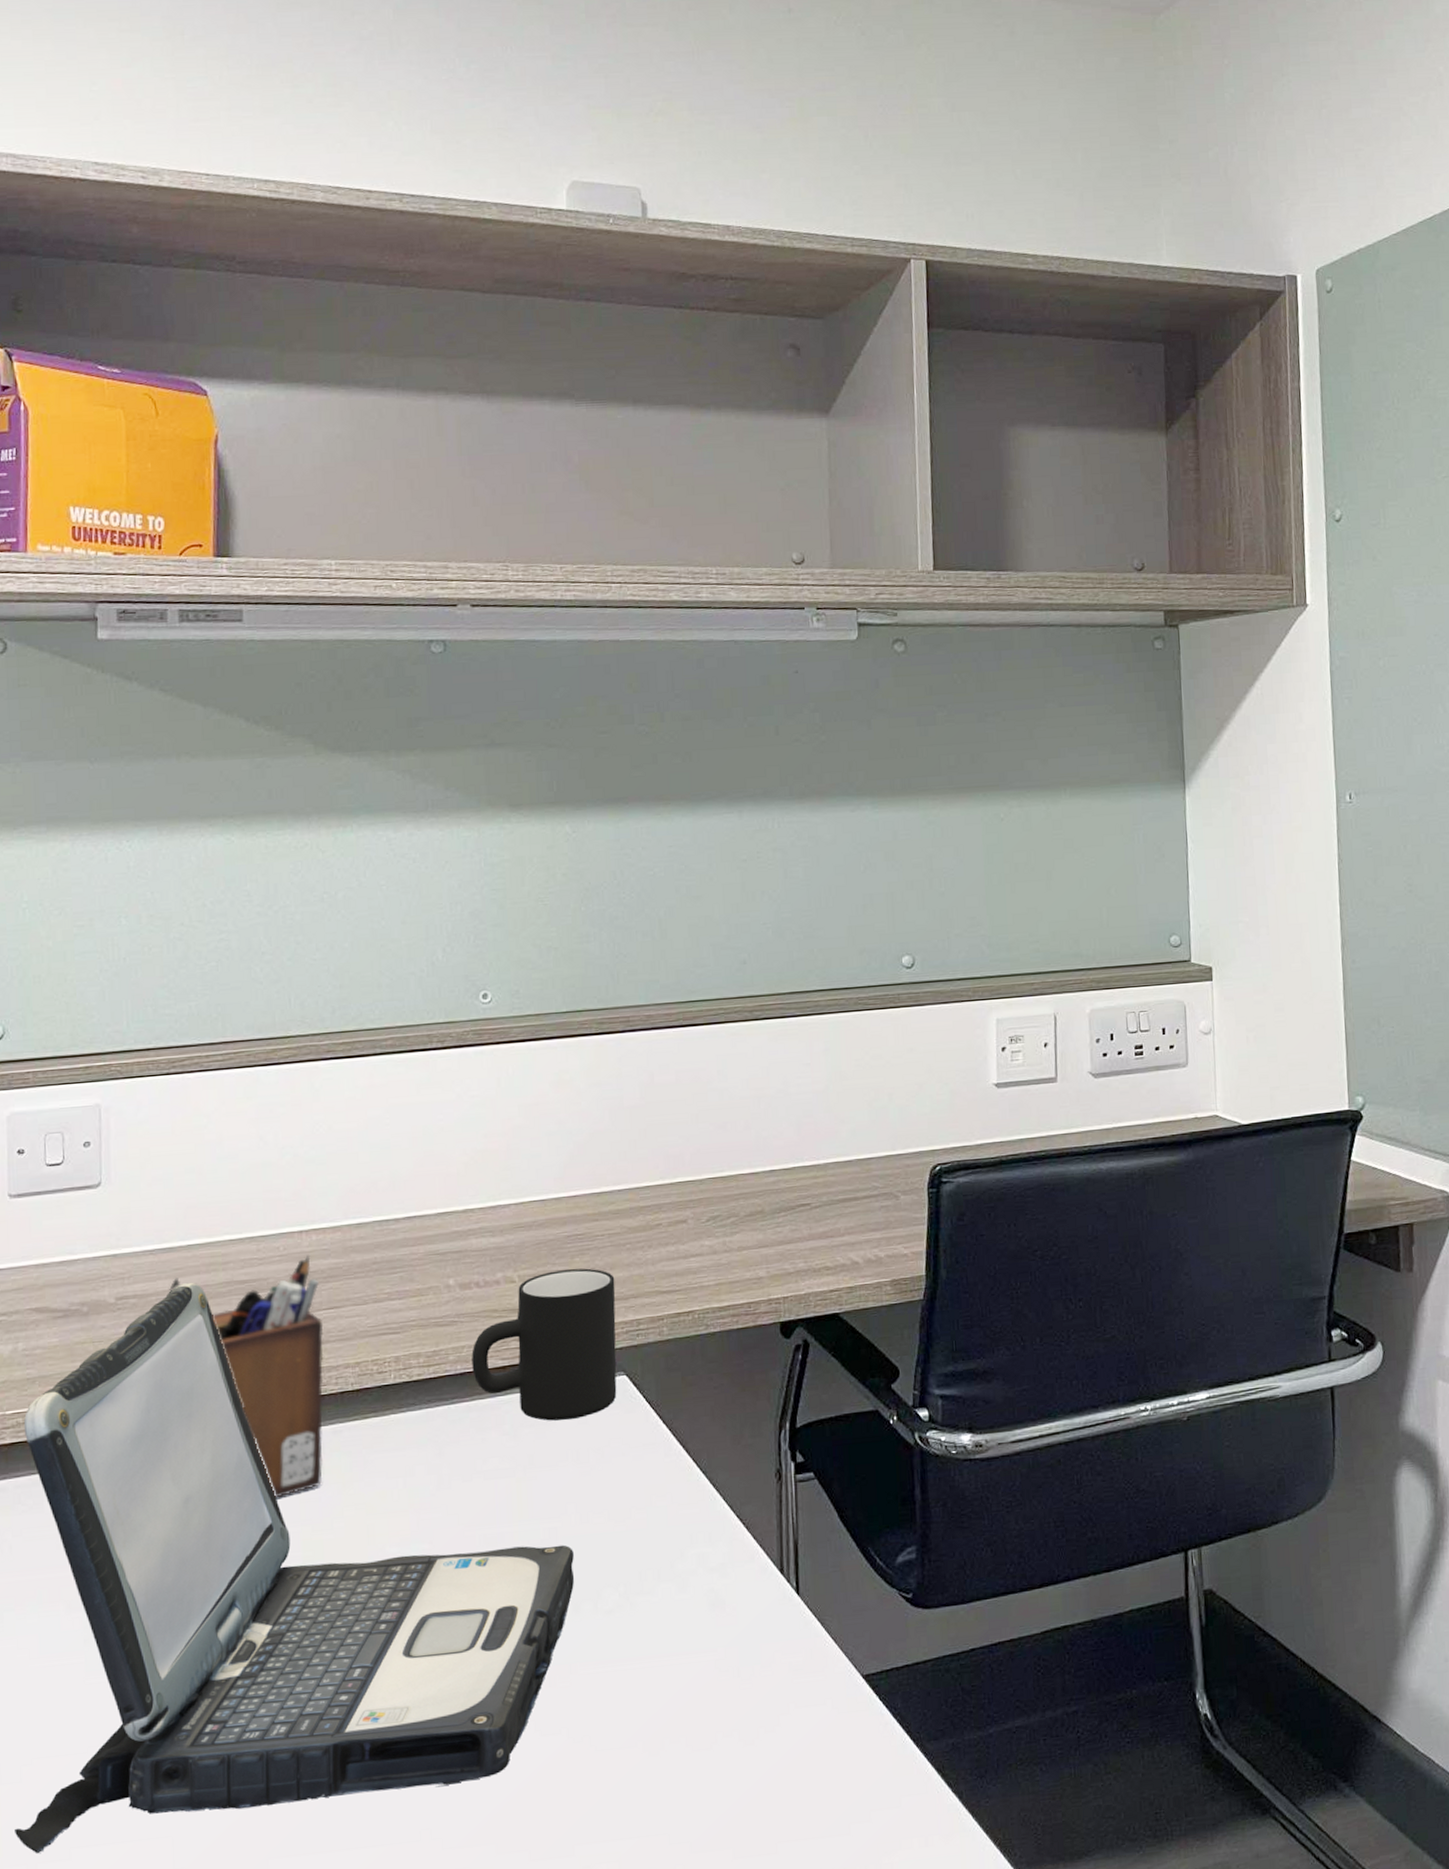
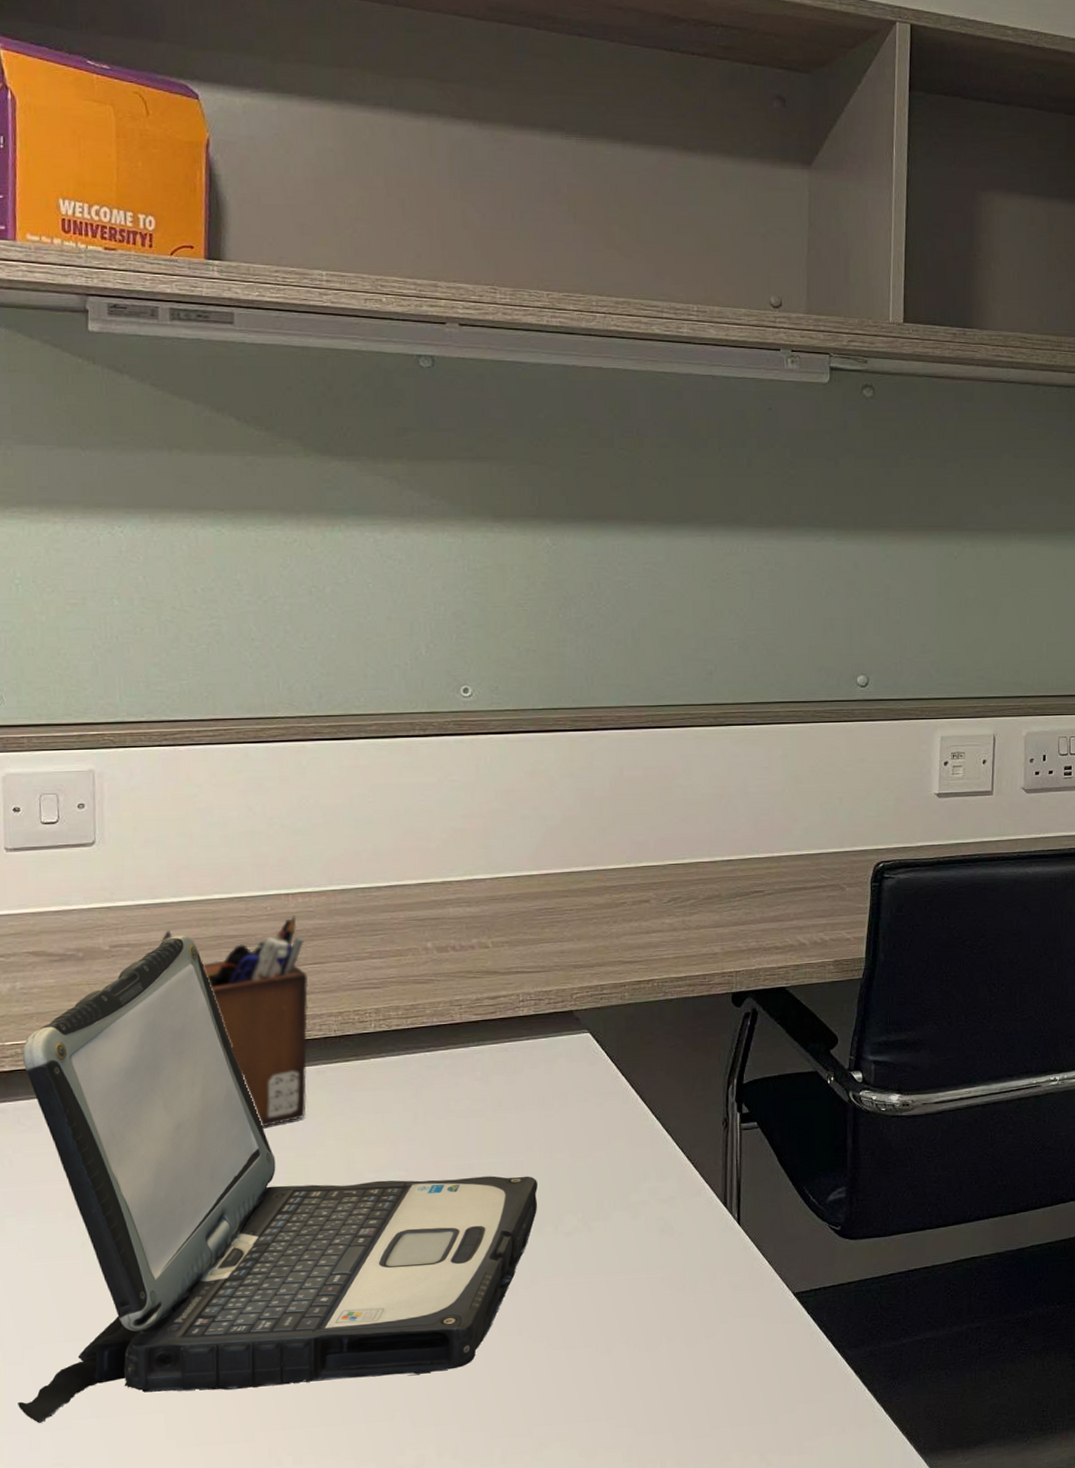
mug: present [471,1268,617,1421] -> none [447,938,582,1070]

